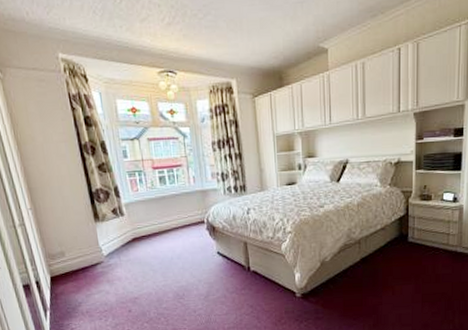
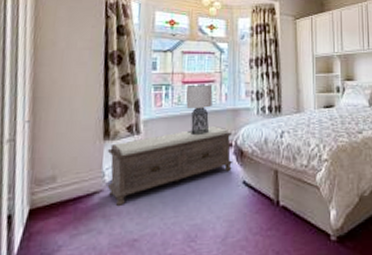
bench: none [99,205,207,274] -> present [107,125,233,207]
lamp: none [156,168,183,214] -> present [185,84,213,134]

